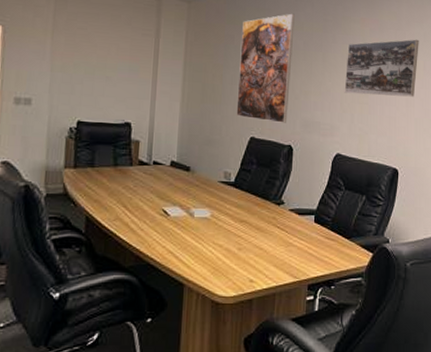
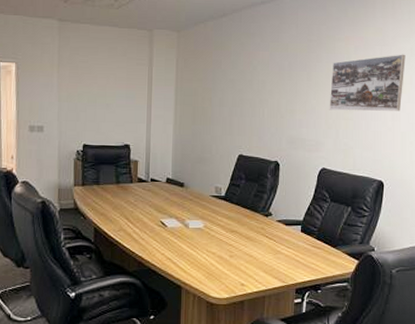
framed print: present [236,13,295,123] -> none [225,36,279,141]

